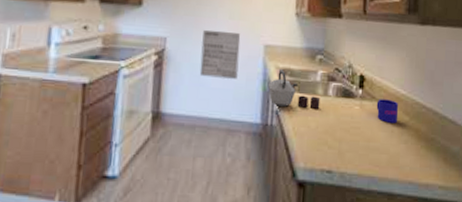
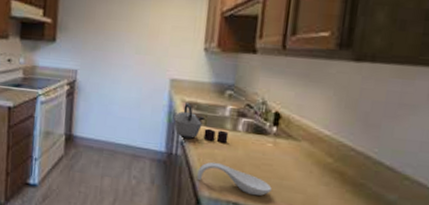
wall art: present [199,30,241,79] -> none [107,64,147,110]
spoon rest: none [292,129,360,161] -> present [197,161,272,196]
mug: present [376,99,399,123] -> none [293,138,321,164]

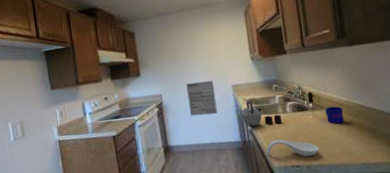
wall art: none [107,64,147,110] -> present [186,80,217,116]
mug: none [293,138,321,164] -> present [325,106,345,124]

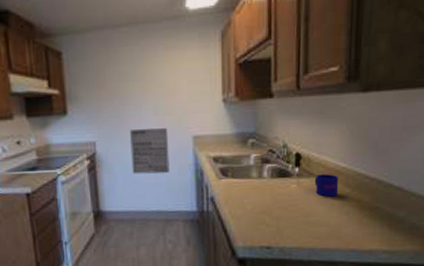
kettle: present [240,100,282,127] -> none [200,158,255,193]
spoon rest: present [267,139,319,157] -> none [230,211,299,237]

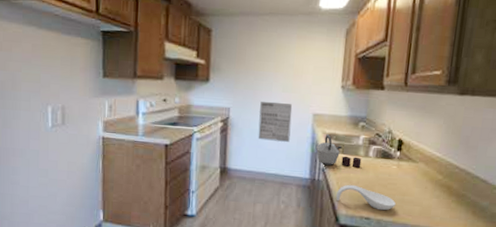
kettle: none [200,158,255,193] -> present [315,134,362,167]
spoon rest: none [230,211,299,237] -> present [336,184,396,211]
mug: present [314,174,339,197] -> none [412,160,433,181]

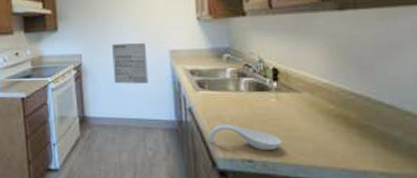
kettle: present [315,134,362,167] -> none [177,71,233,104]

